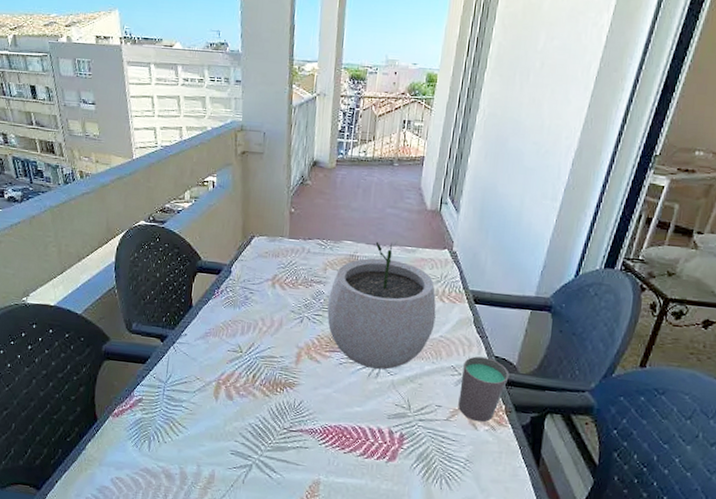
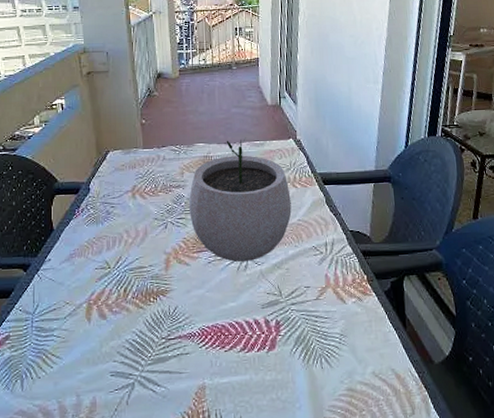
cup: present [458,356,509,423] -> none [323,233,366,296]

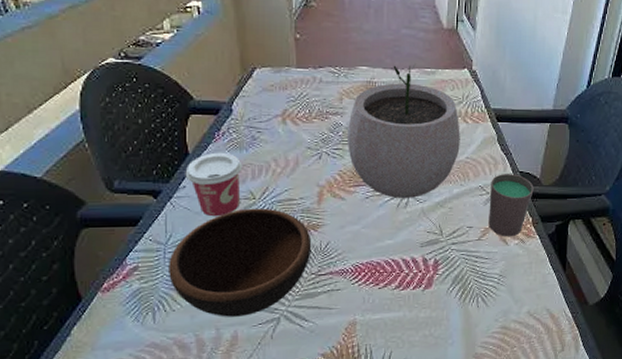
bowl: none [35,276,161,384] -> present [169,208,312,317]
cup: none [50,227,99,286] -> present [185,152,243,217]
cup: none [323,233,366,296] -> present [488,174,534,237]

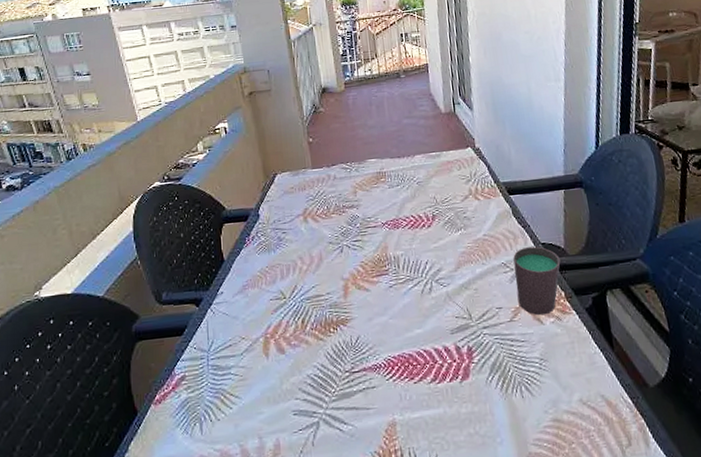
bowl: present [169,208,312,317] -> none [212,306,343,425]
cup: present [185,152,243,217] -> none [222,255,273,320]
plant pot: present [346,63,460,199] -> none [364,149,476,285]

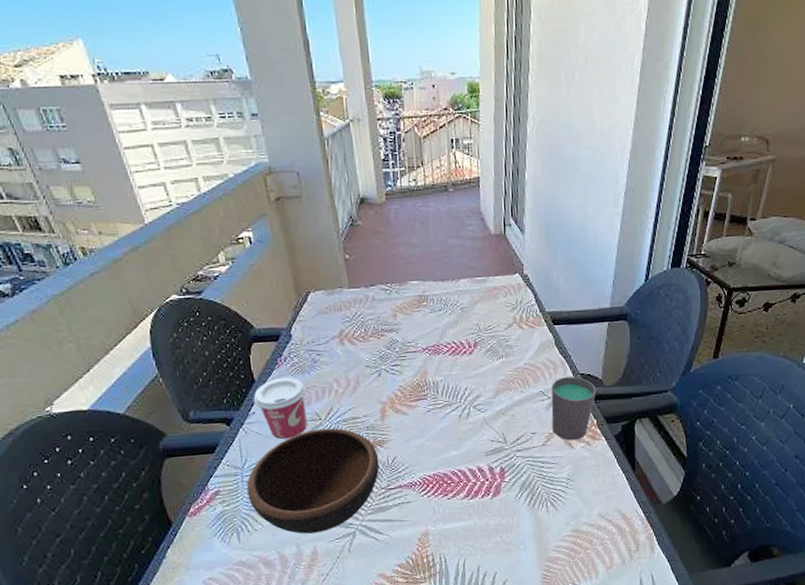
bowl: none [212,306,343,425] -> present [246,428,380,534]
cup: none [222,255,273,320] -> present [253,377,308,440]

